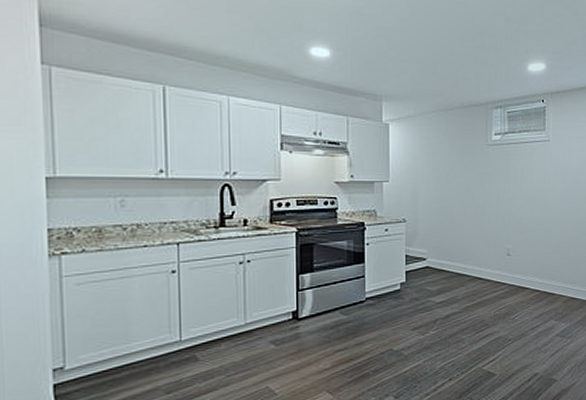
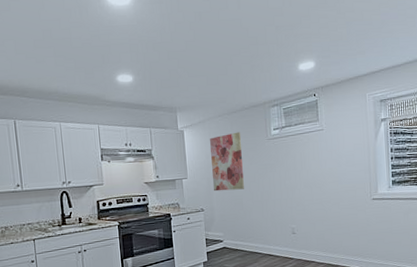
wall art: none [419,133,457,200] -> present [210,132,244,192]

